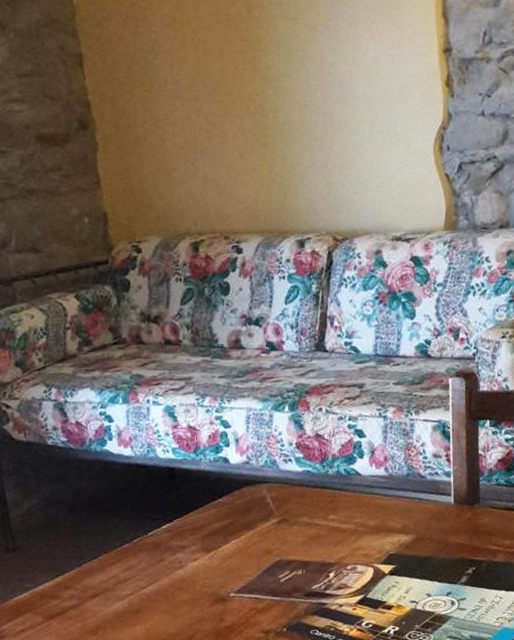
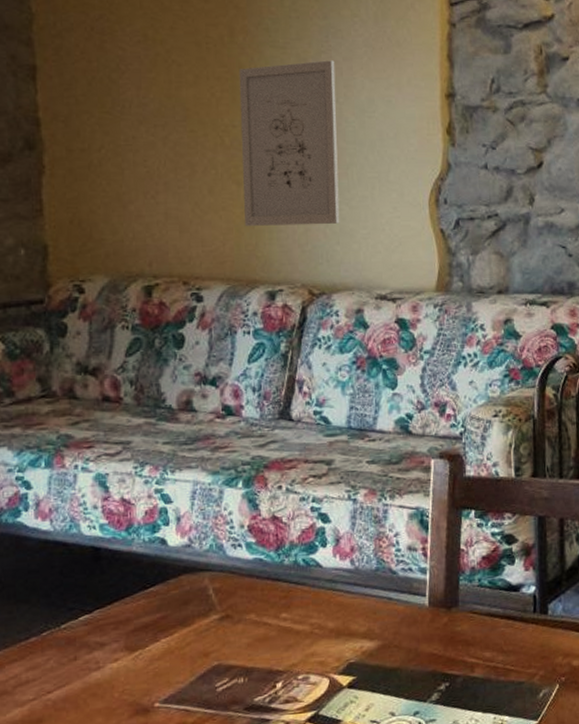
wall art: none [257,26,356,183] -> present [238,60,340,226]

